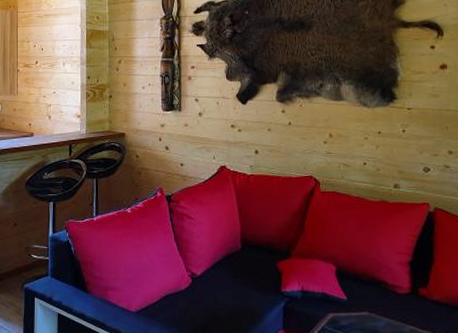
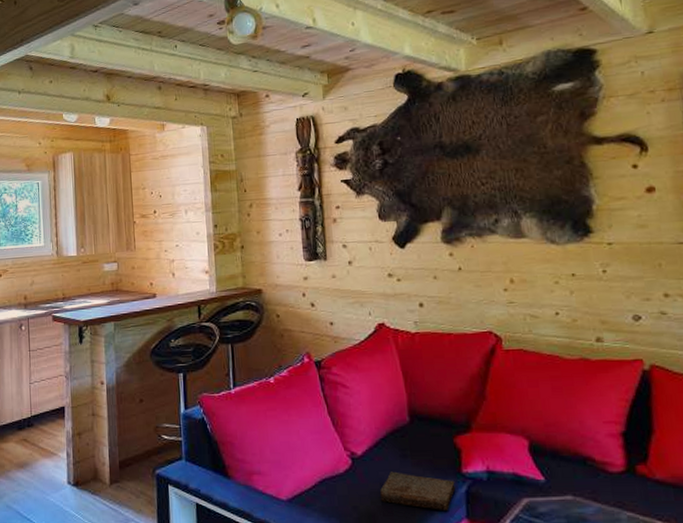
book: none [214,289,276,322] -> present [380,471,456,510]

